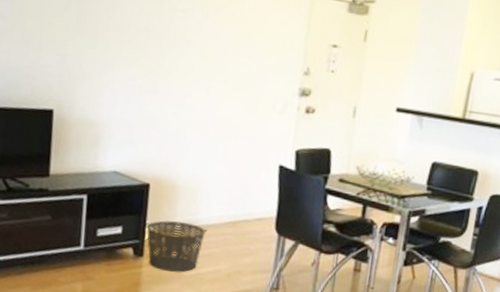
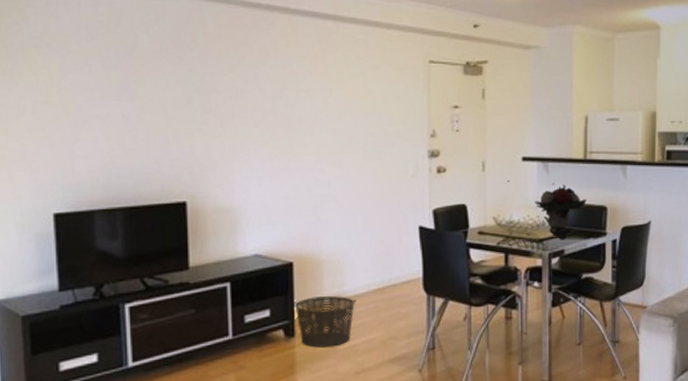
flower arrangement: none [376,130,458,200] -> present [507,181,586,241]

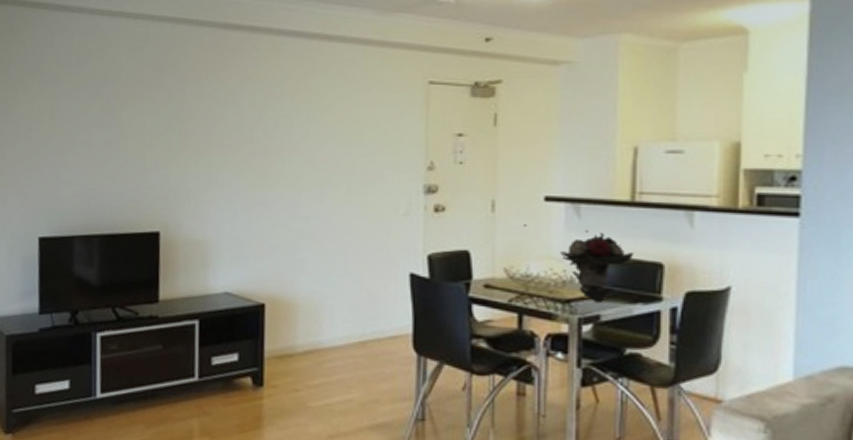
basket: present [293,296,356,348] -> none [263,344,333,403]

